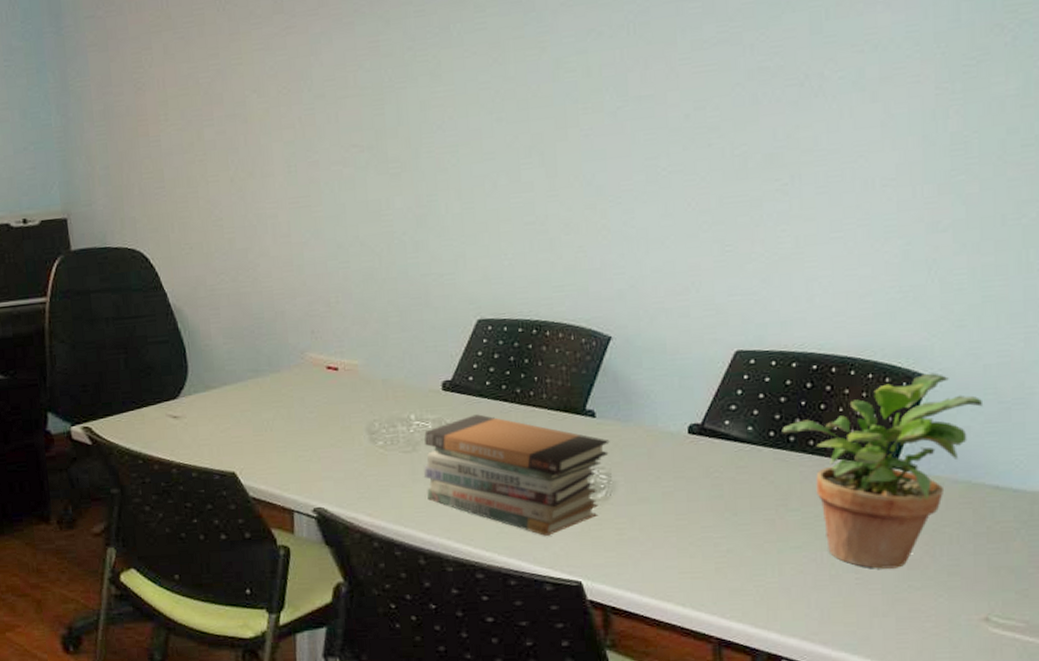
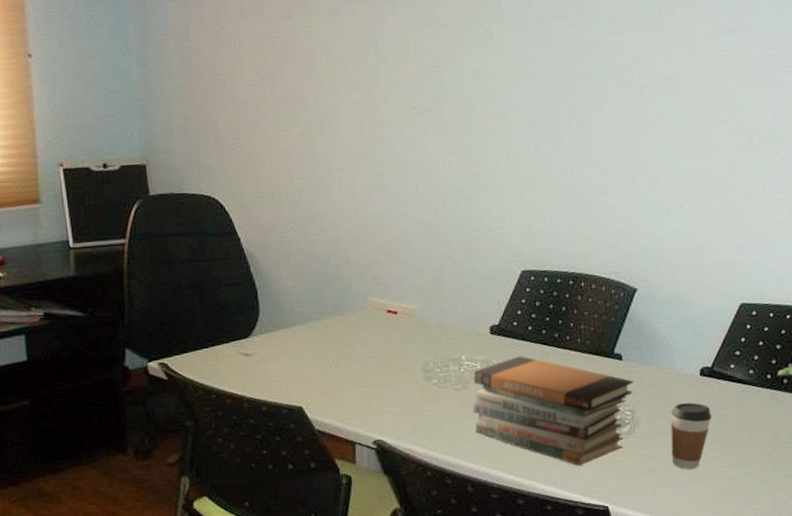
coffee cup: none [654,464,703,540] -> present [670,403,712,469]

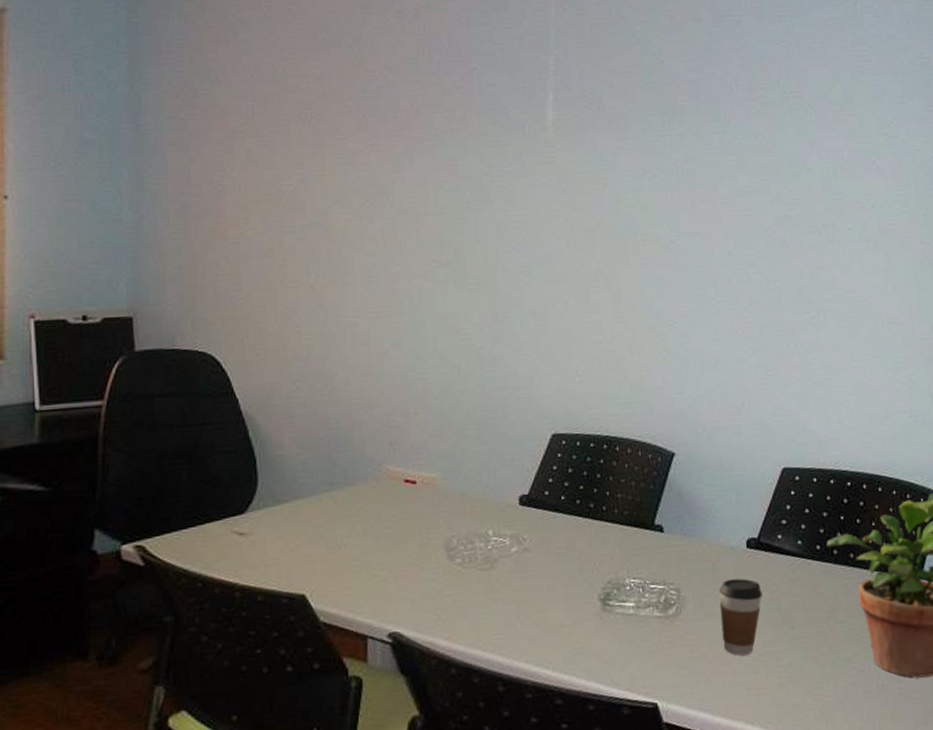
book stack: present [472,356,634,466] -> none [501,529,678,656]

